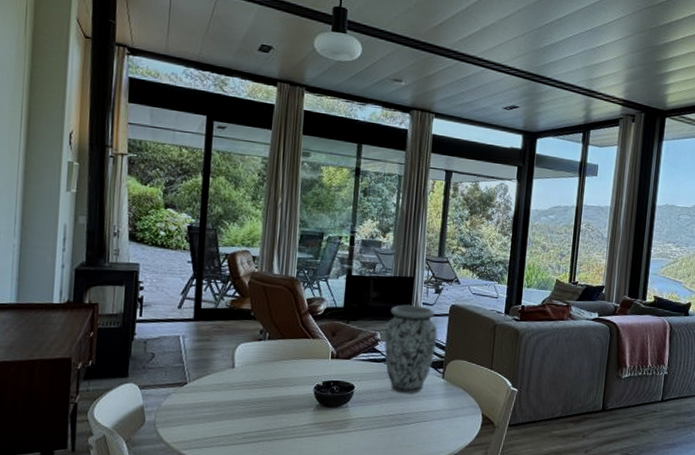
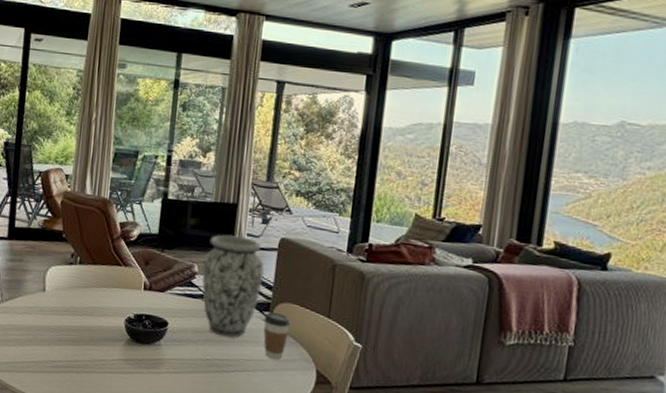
coffee cup: none [438,369,461,409] -> present [263,312,291,360]

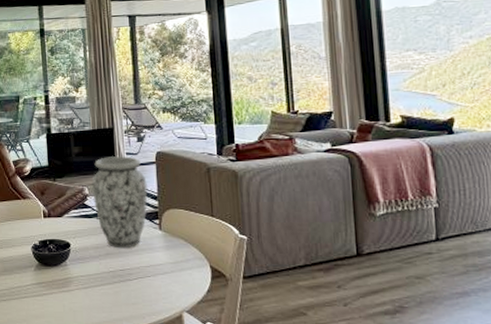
coffee cup: present [263,312,291,360] -> none [155,220,180,262]

